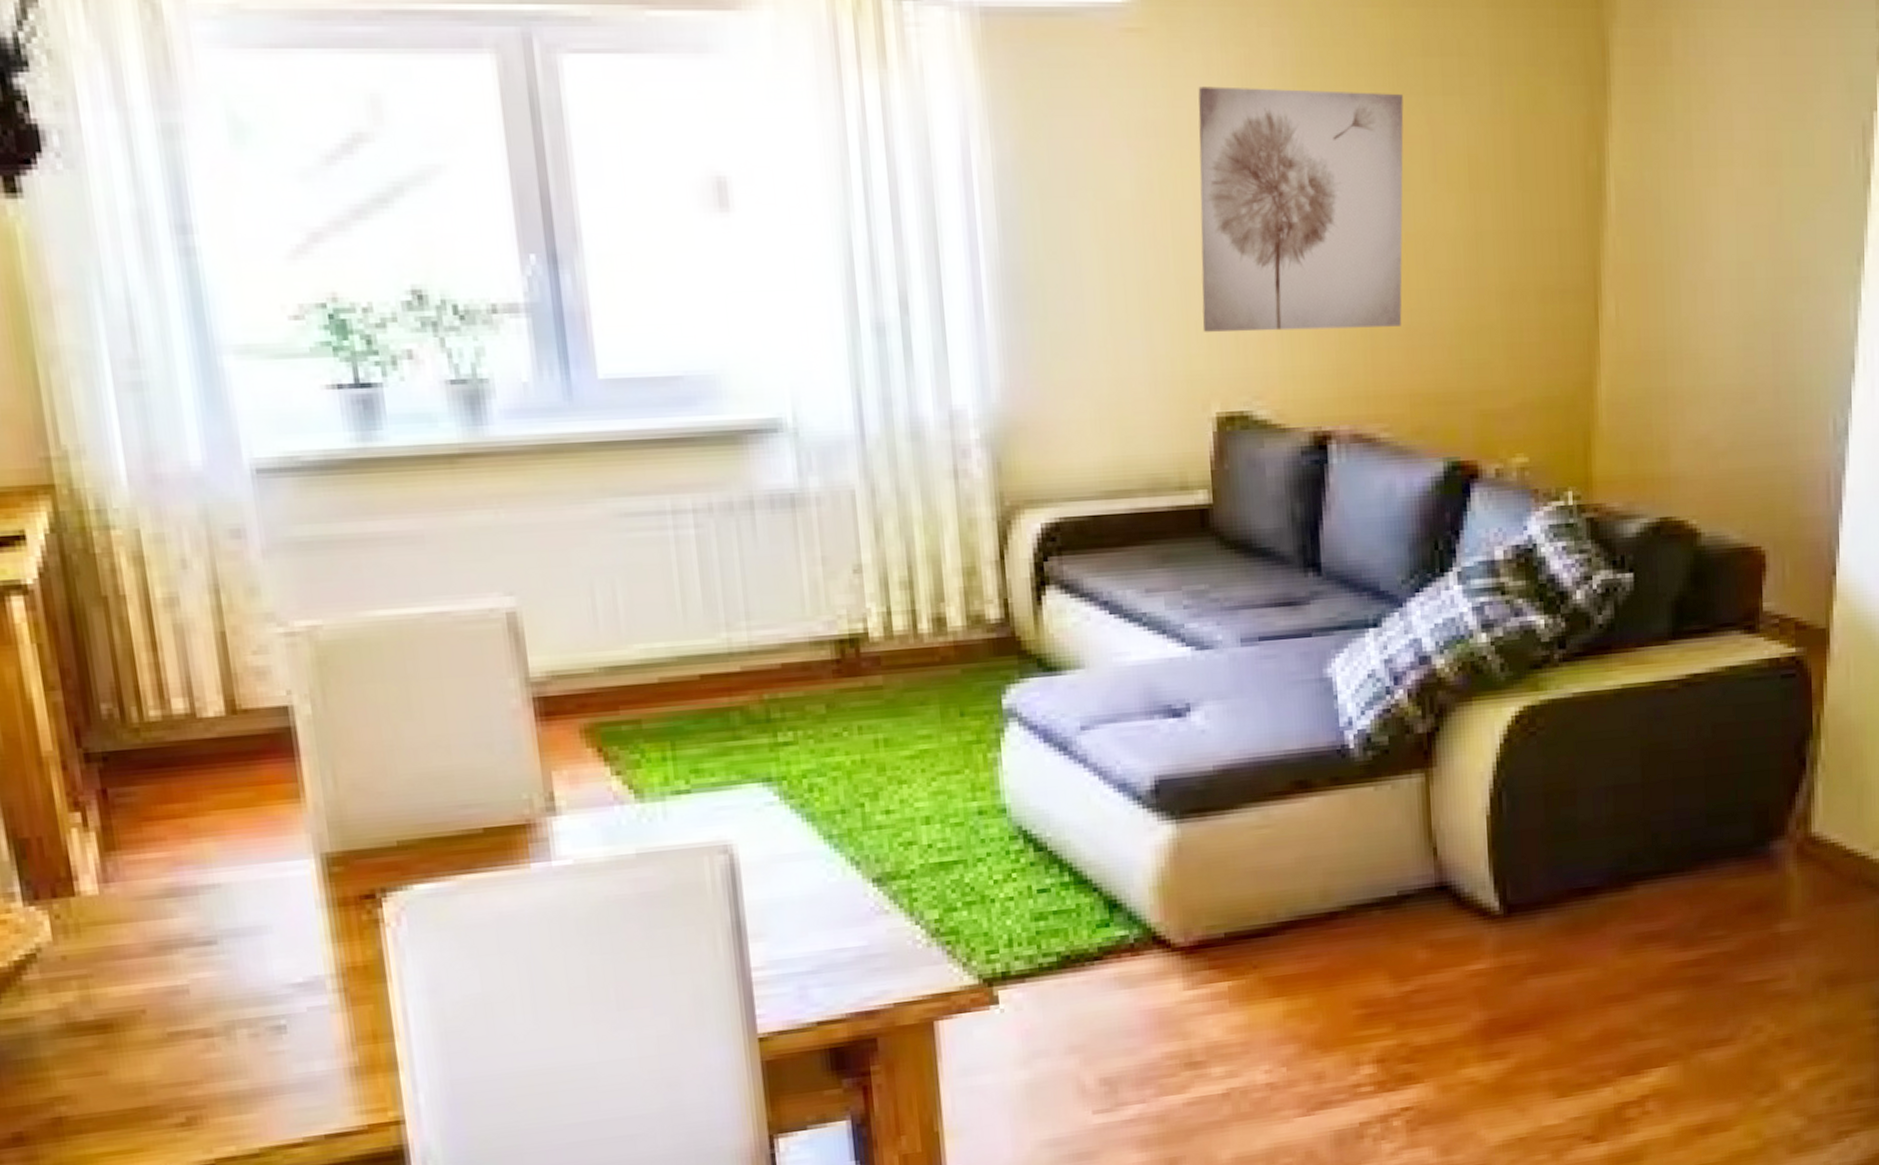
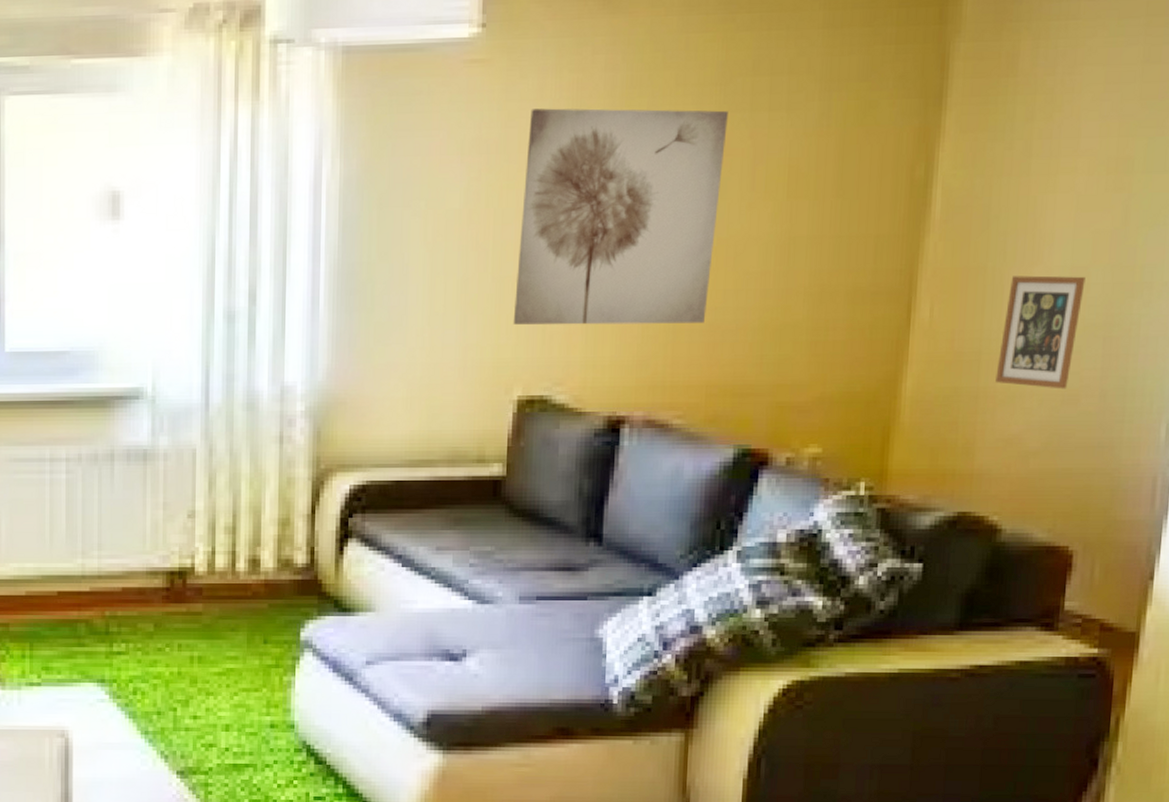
picture frame: none [1681,271,1751,387] -> present [995,275,1085,389]

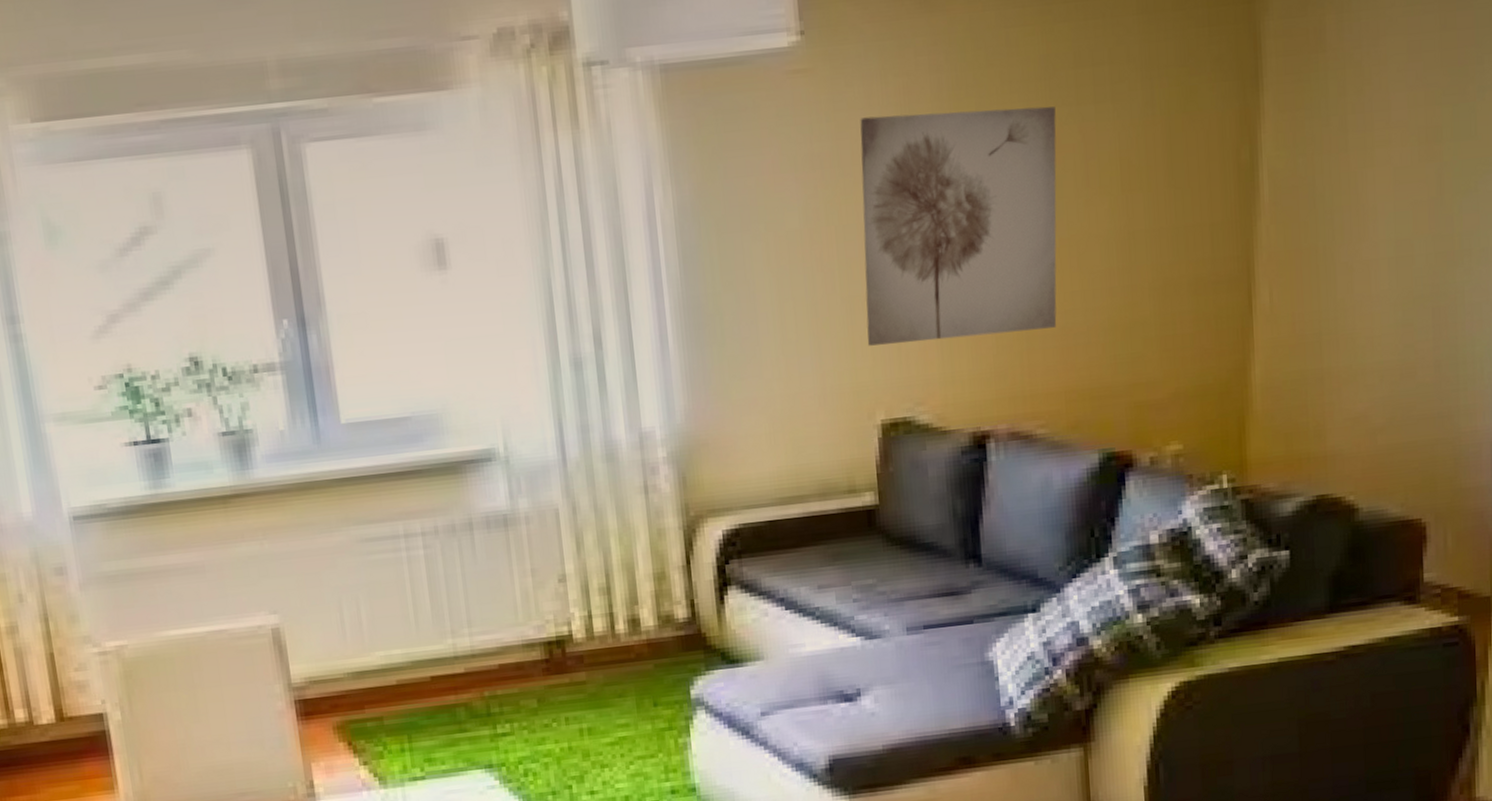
picture frame: present [995,275,1085,389] -> none [1337,248,1410,364]

